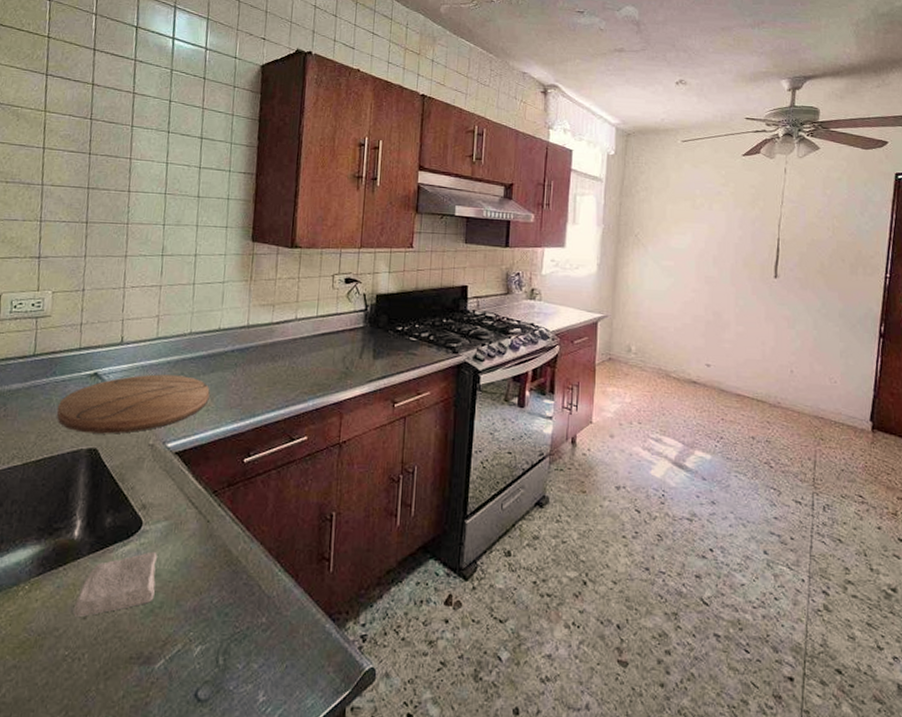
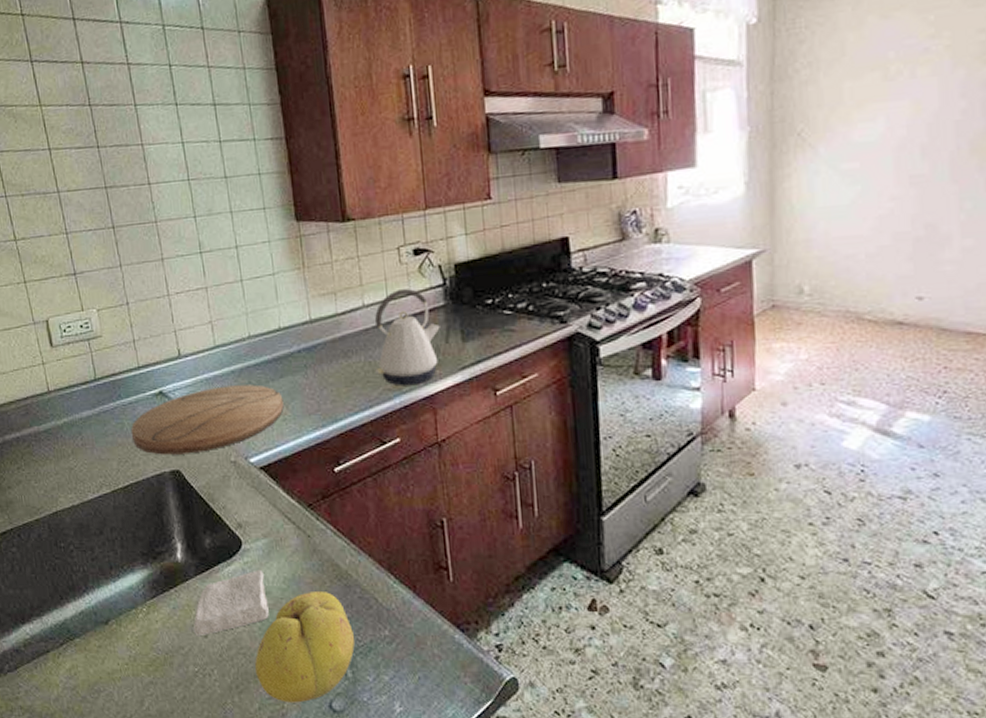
fruit: none [128,575,233,691] -> present [255,590,355,703]
kettle: none [296,309,357,392] -> present [374,289,440,386]

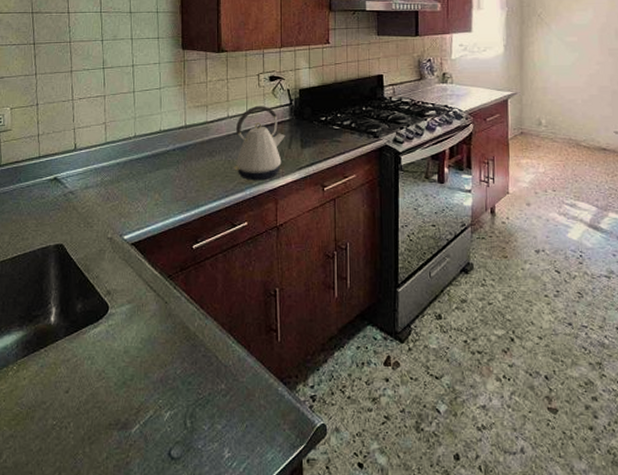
cutting board: present [130,384,284,455] -> none [25,175,157,231]
soap bar: present [193,569,269,635] -> none [57,331,125,391]
fruit: present [255,590,355,703] -> none [108,349,195,452]

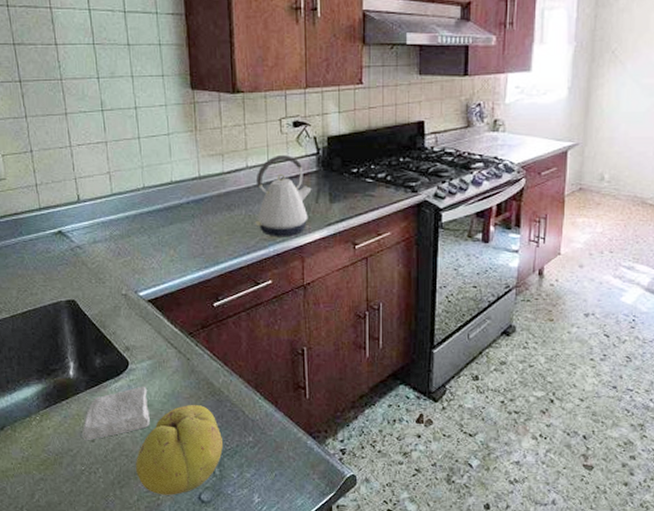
soap bar: none [57,331,125,391] -> present [82,386,150,440]
fruit: none [108,349,195,452] -> present [136,404,223,495]

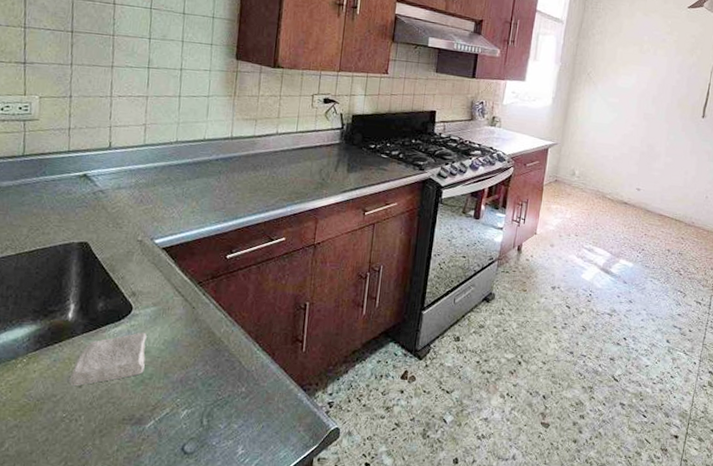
fruit: present [136,404,223,495] -> none [121,352,216,446]
kettle: present [254,155,312,237] -> none [276,126,333,200]

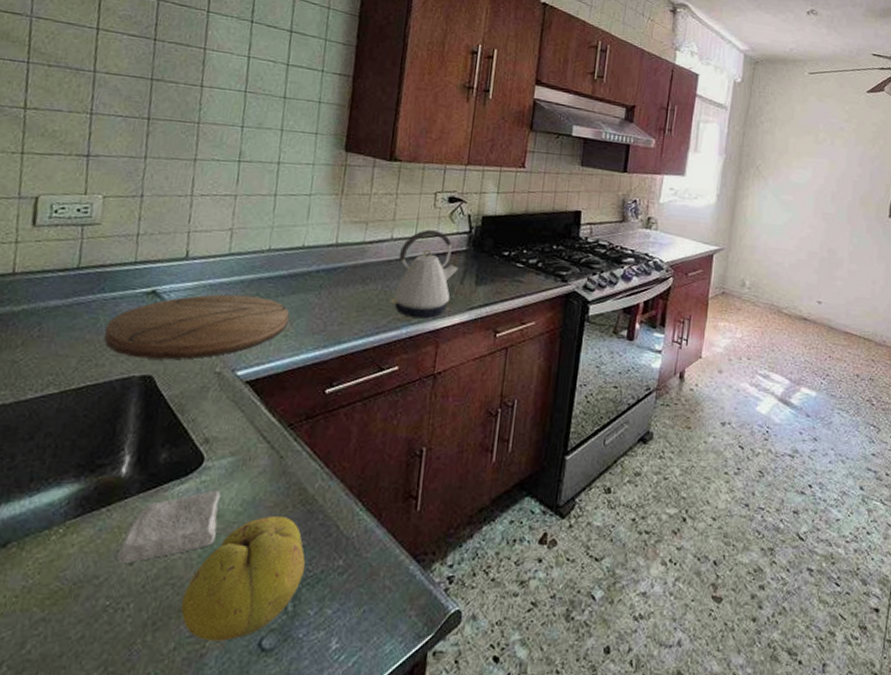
cutting board: none [47,177,195,230] -> present [104,294,290,360]
fruit: none [121,352,216,446] -> present [181,515,305,641]
kettle: none [276,126,333,200] -> present [389,230,458,319]

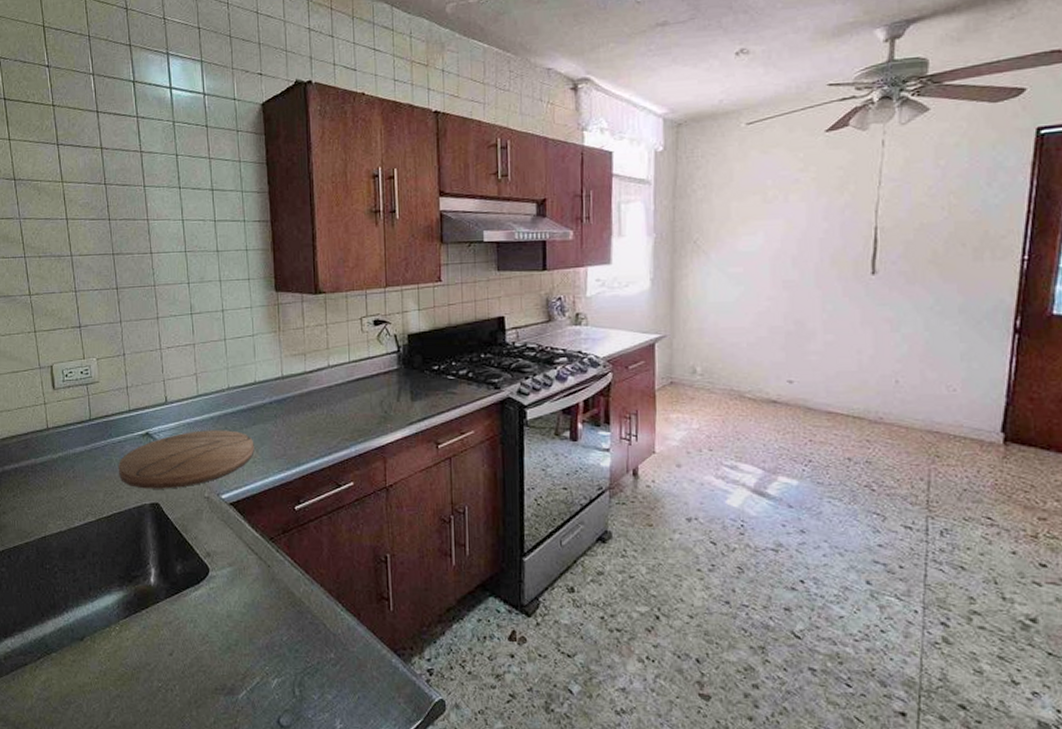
soap bar: present [118,490,221,563] -> none [161,595,229,653]
fruit: present [181,515,305,641] -> none [213,615,303,718]
kettle: present [389,230,458,319] -> none [336,354,393,437]

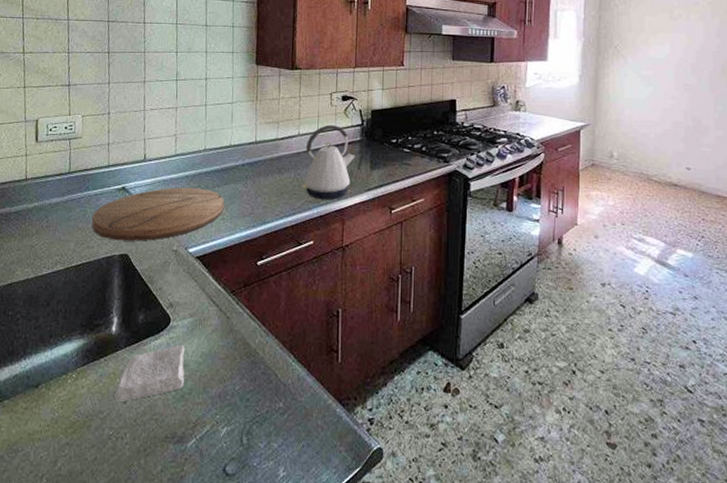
soap bar: none [161,595,229,653] -> present [115,344,185,401]
kettle: none [336,354,393,437] -> present [301,125,355,200]

